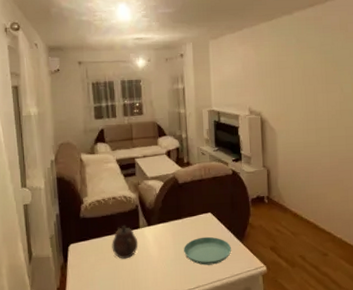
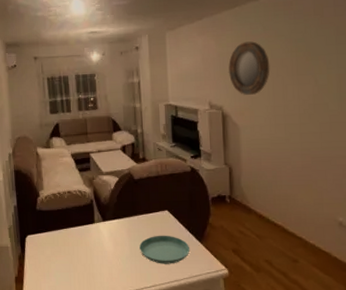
teapot: present [112,226,138,259] -> none [67,220,93,253]
home mirror: none [266,52,303,102] -> present [228,41,270,95]

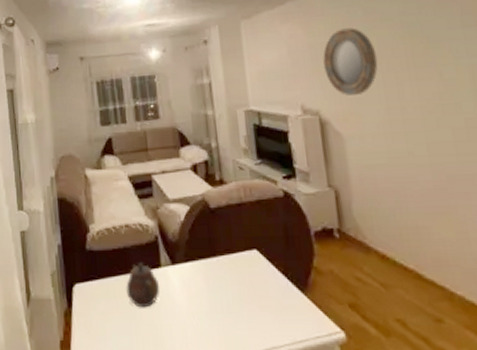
teapot: none [67,220,93,253] -> present [126,263,160,308]
saucer: present [139,235,190,264] -> none [221,283,291,324]

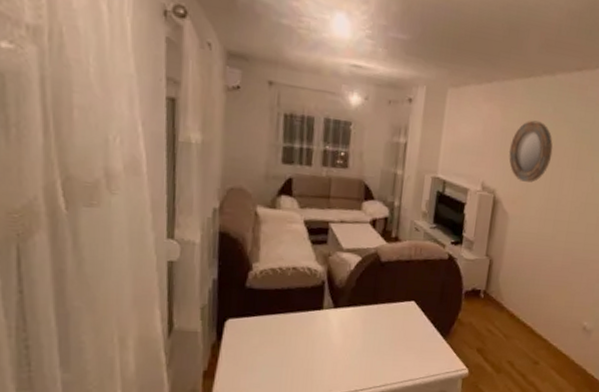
teapot: present [126,263,160,308] -> none [283,304,319,345]

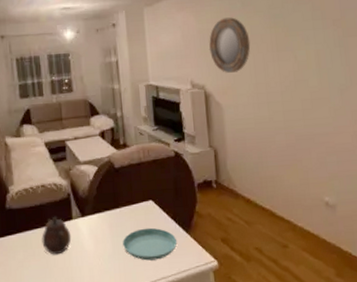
teapot: none [283,304,319,345] -> present [42,217,72,255]
saucer: none [374,328,433,362] -> present [123,227,178,261]

